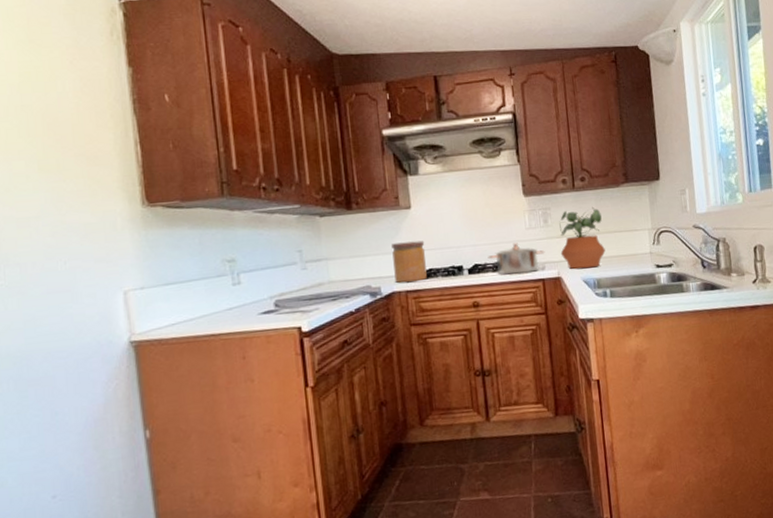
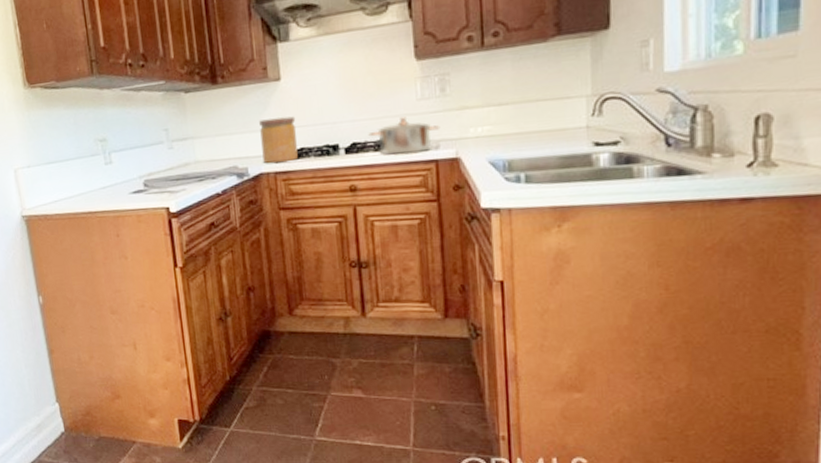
potted plant: present [559,206,606,269] -> none [460,69,522,148]

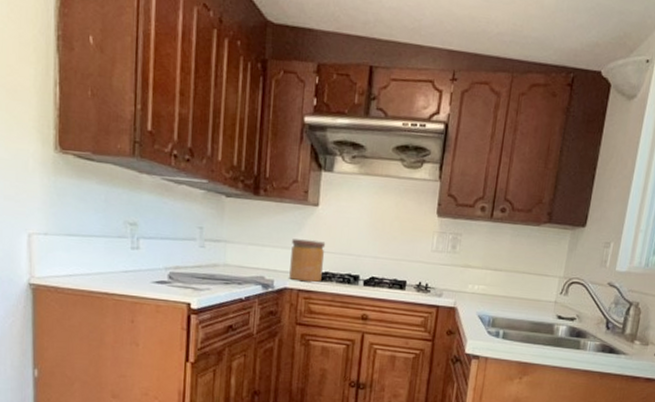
cooking pot: present [368,117,441,155] -> none [386,263,446,297]

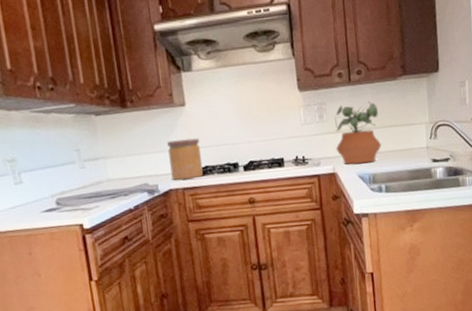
potted plant: none [461,241,514,306] -> present [335,100,381,165]

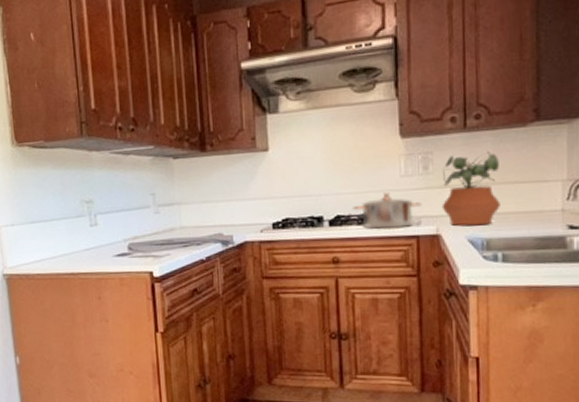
jar: present [167,138,203,181] -> none [246,187,283,233]
cooking pot: none [262,139,320,171] -> present [352,192,422,229]

